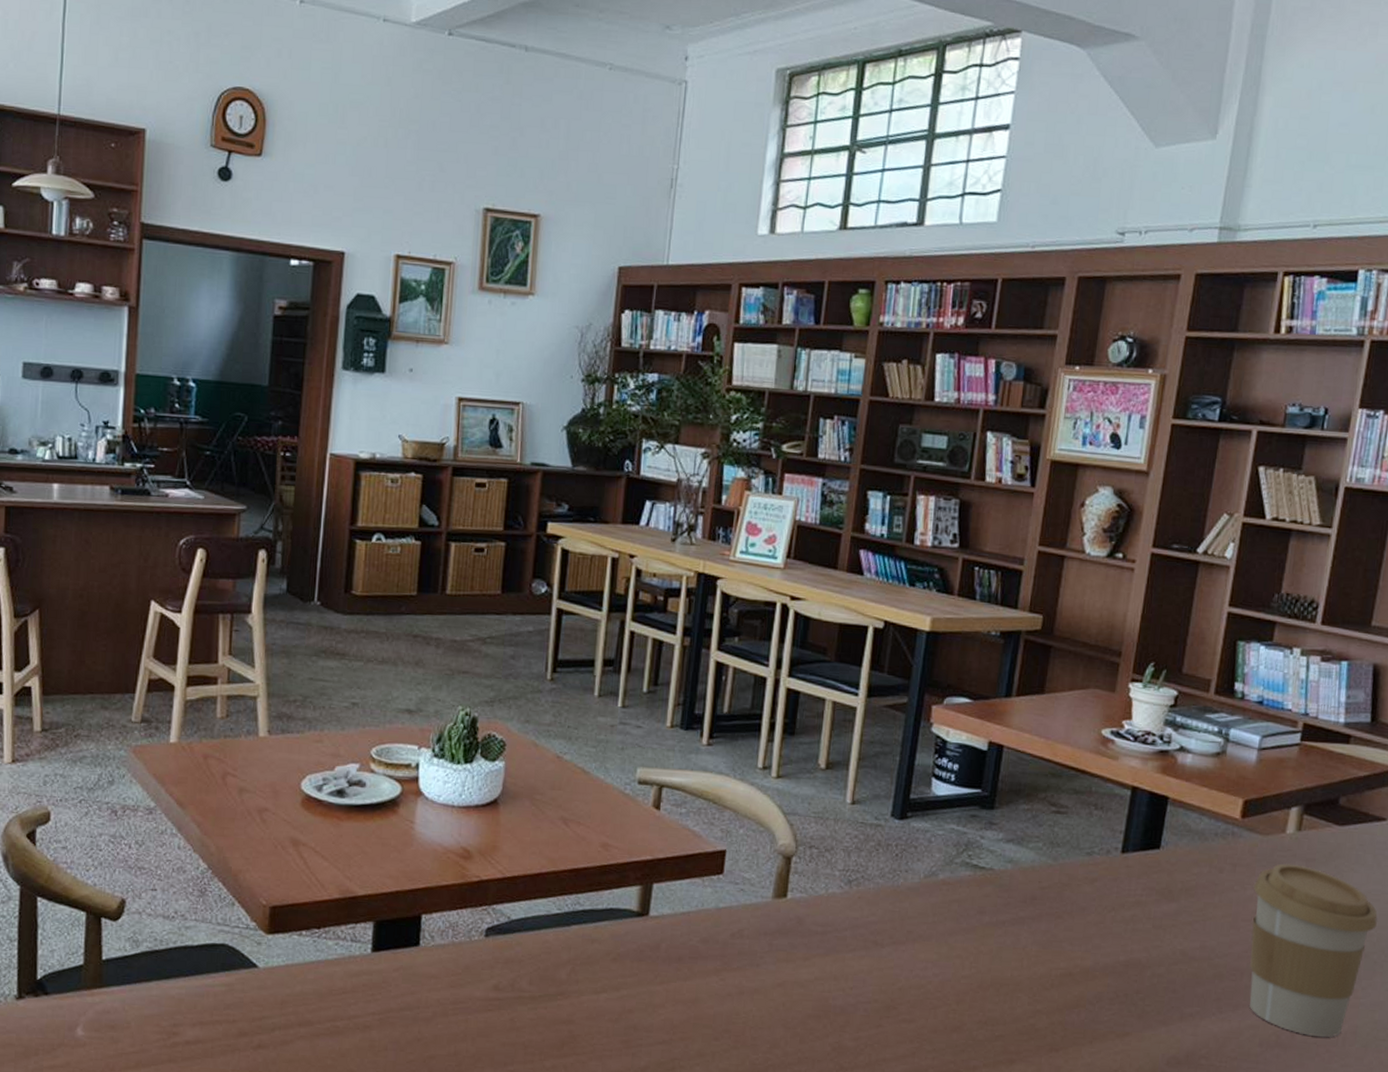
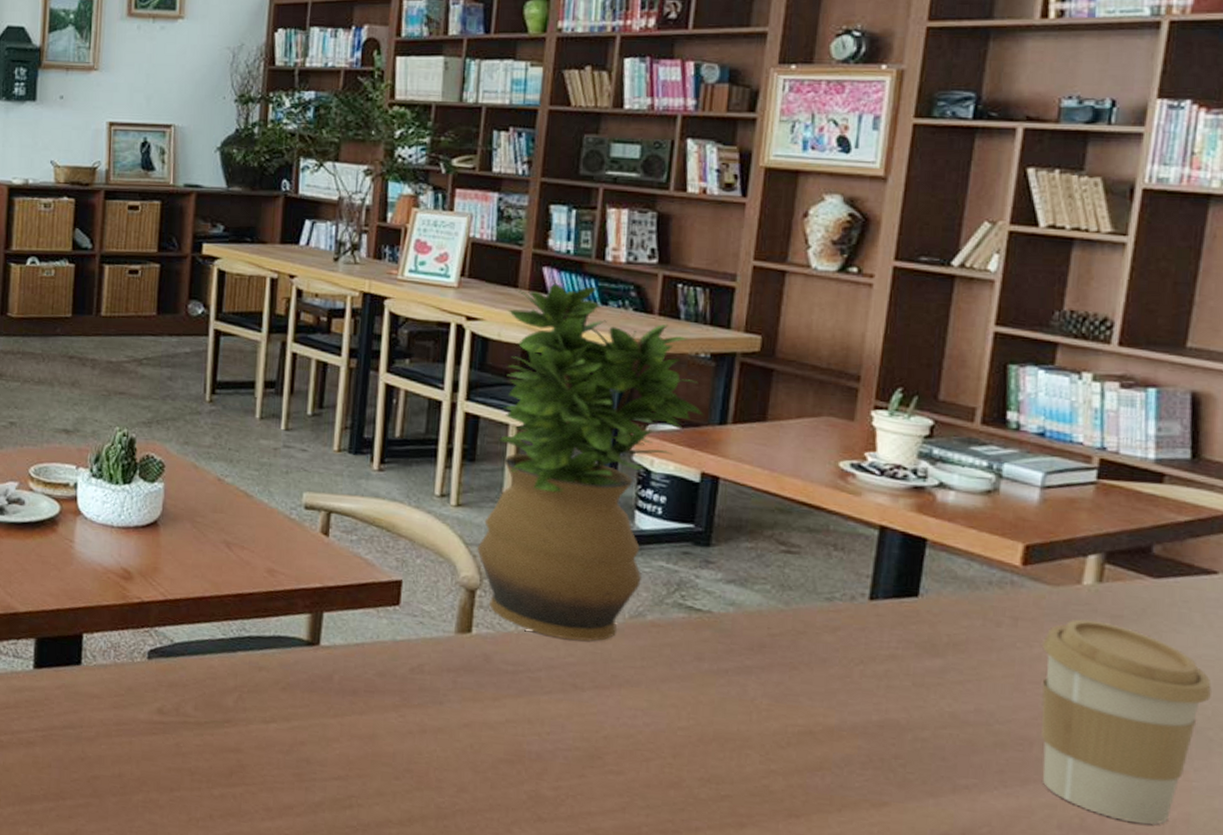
potted plant: none [794,565,993,901] -> present [477,283,704,641]

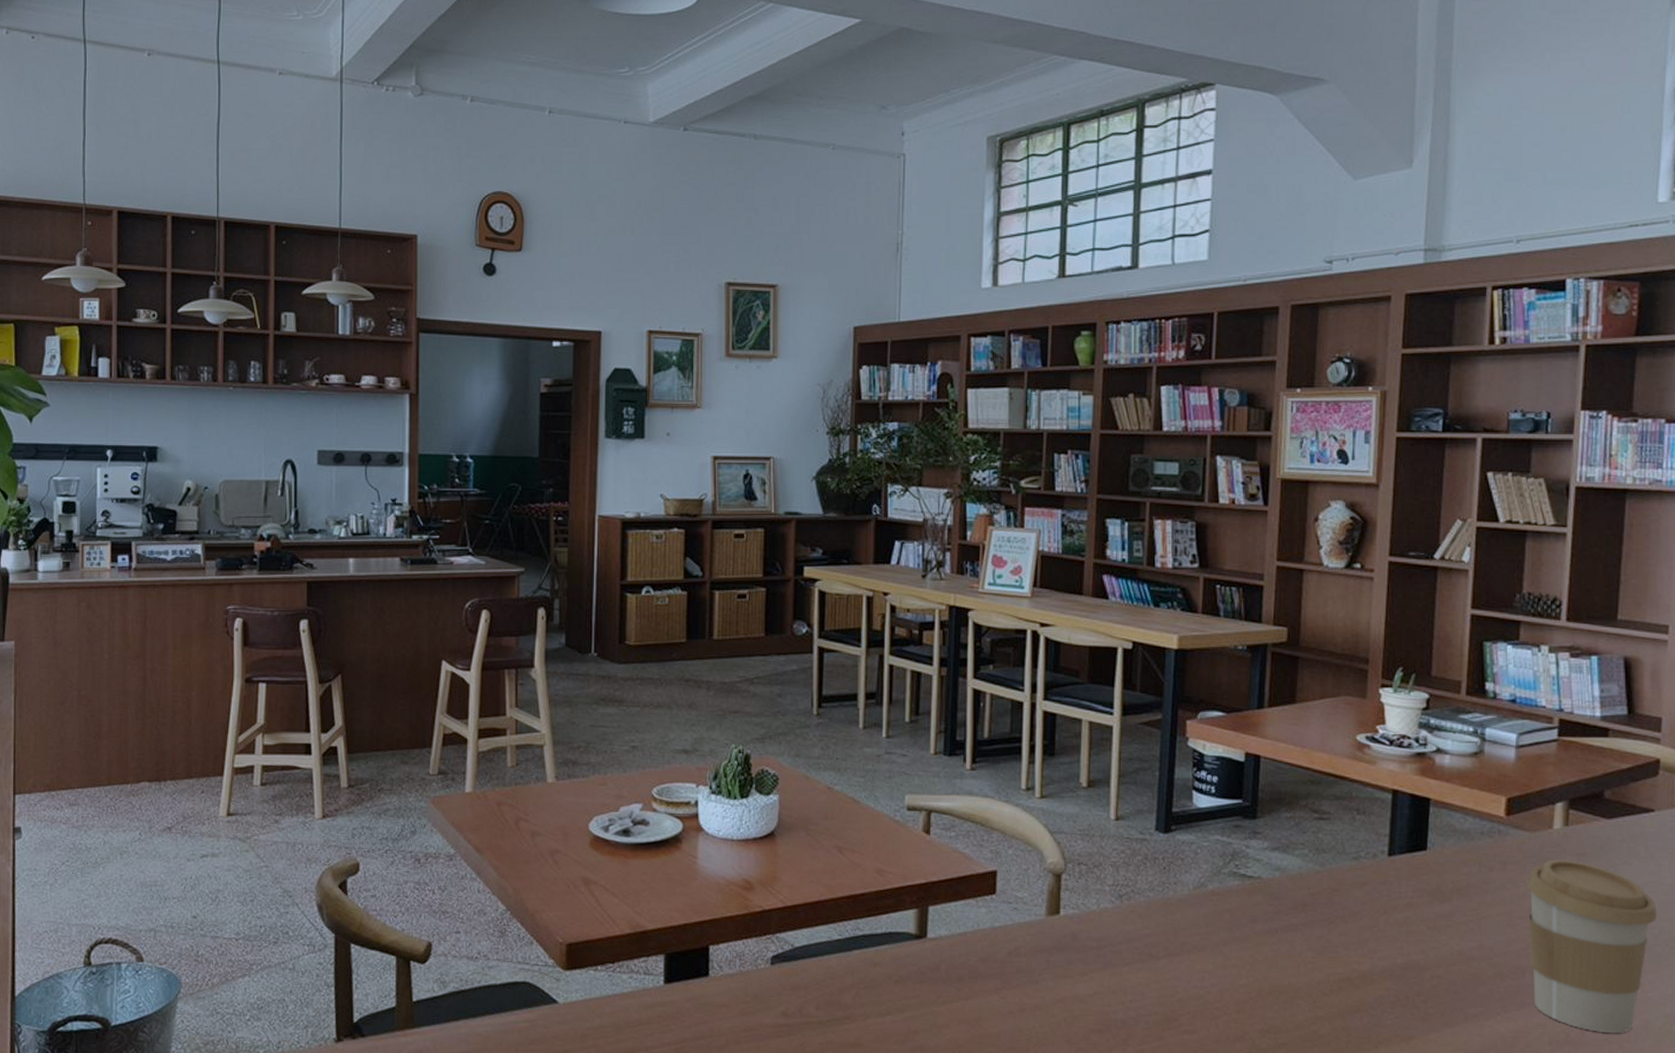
potted plant: present [477,283,704,641] -> none [1061,589,1245,913]

